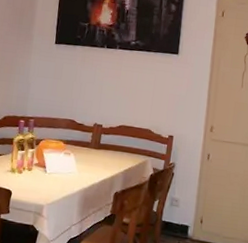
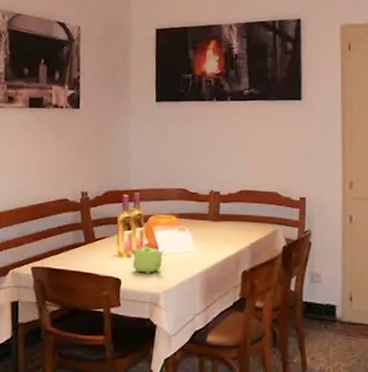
teapot: none [23,165,51,189] -> present [132,246,165,274]

